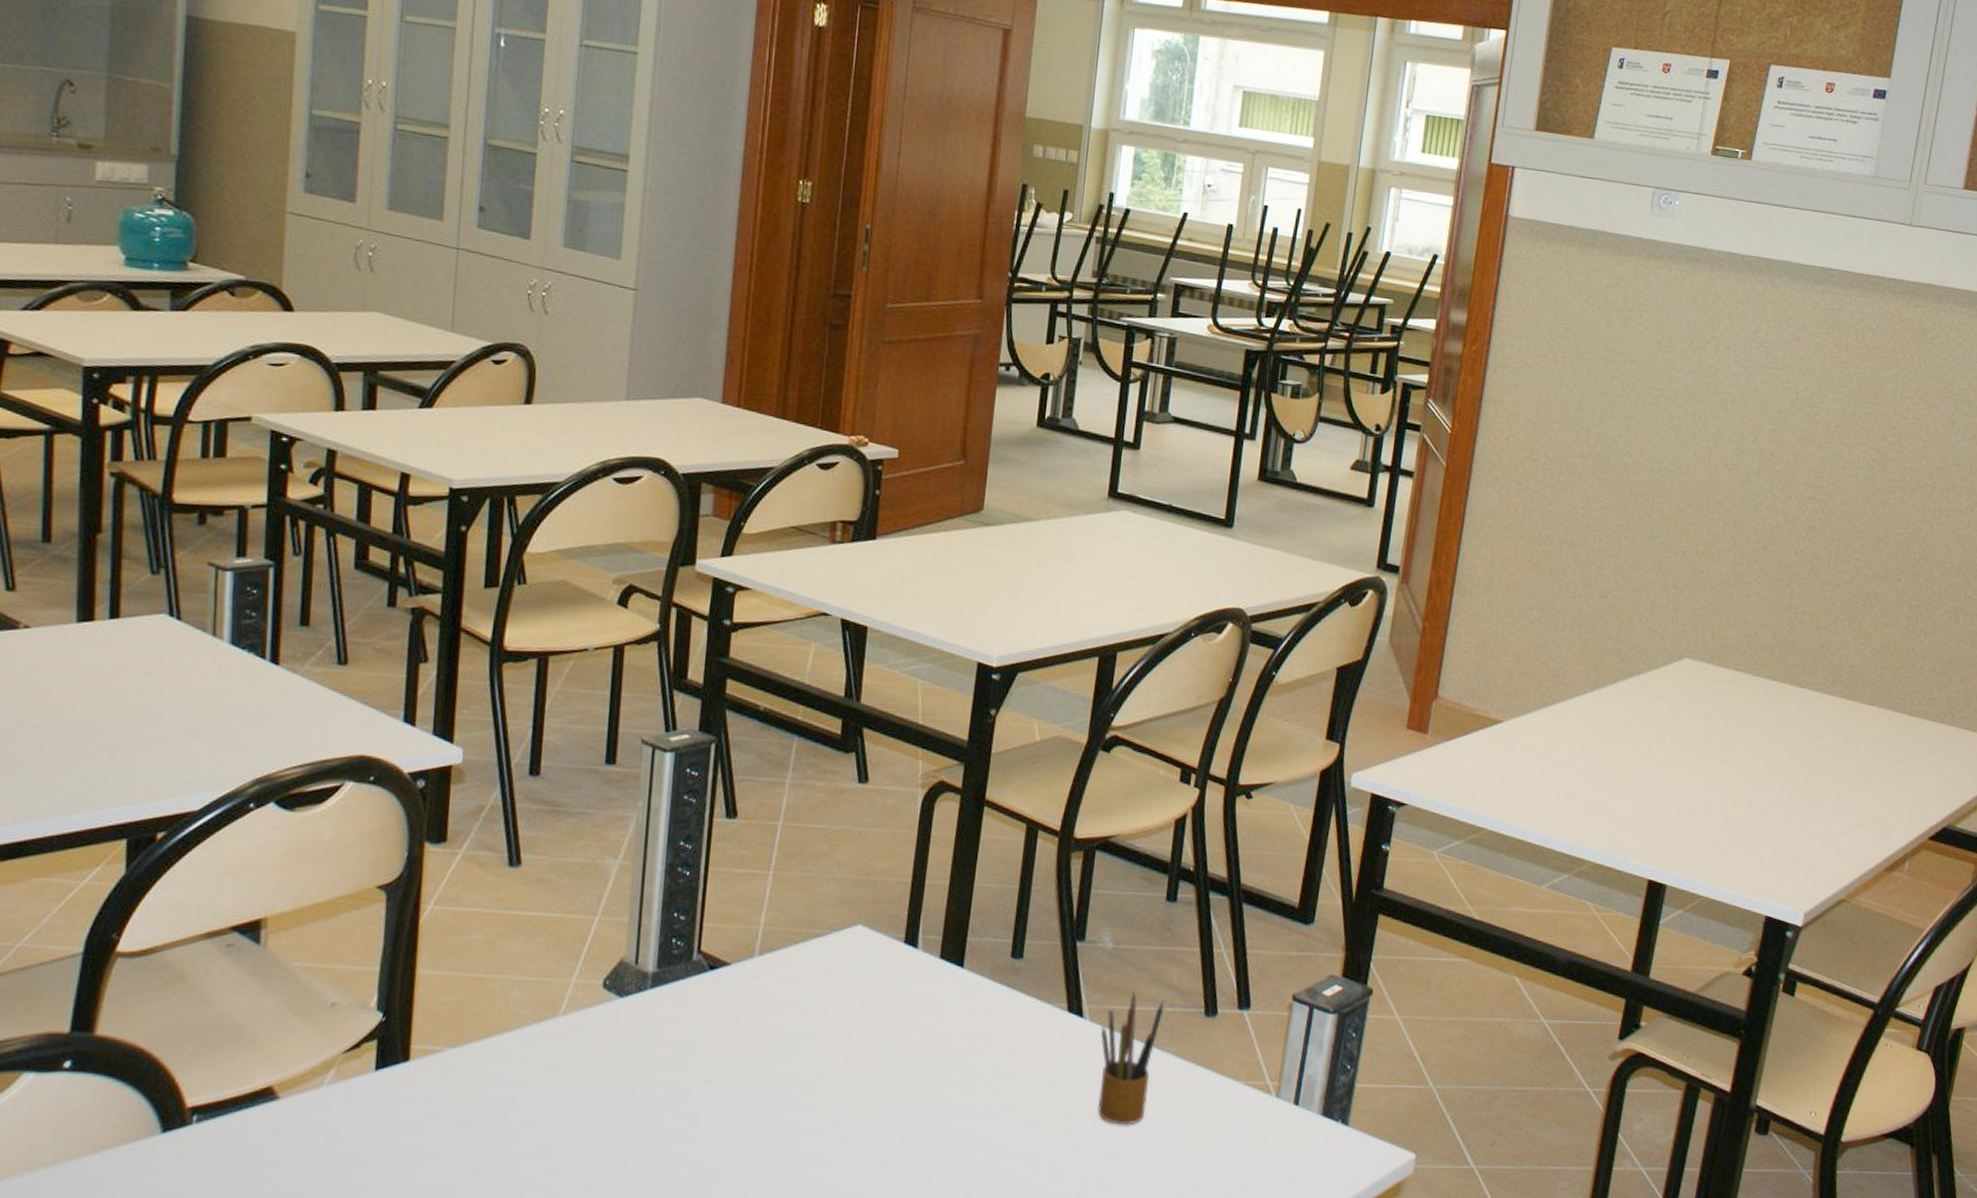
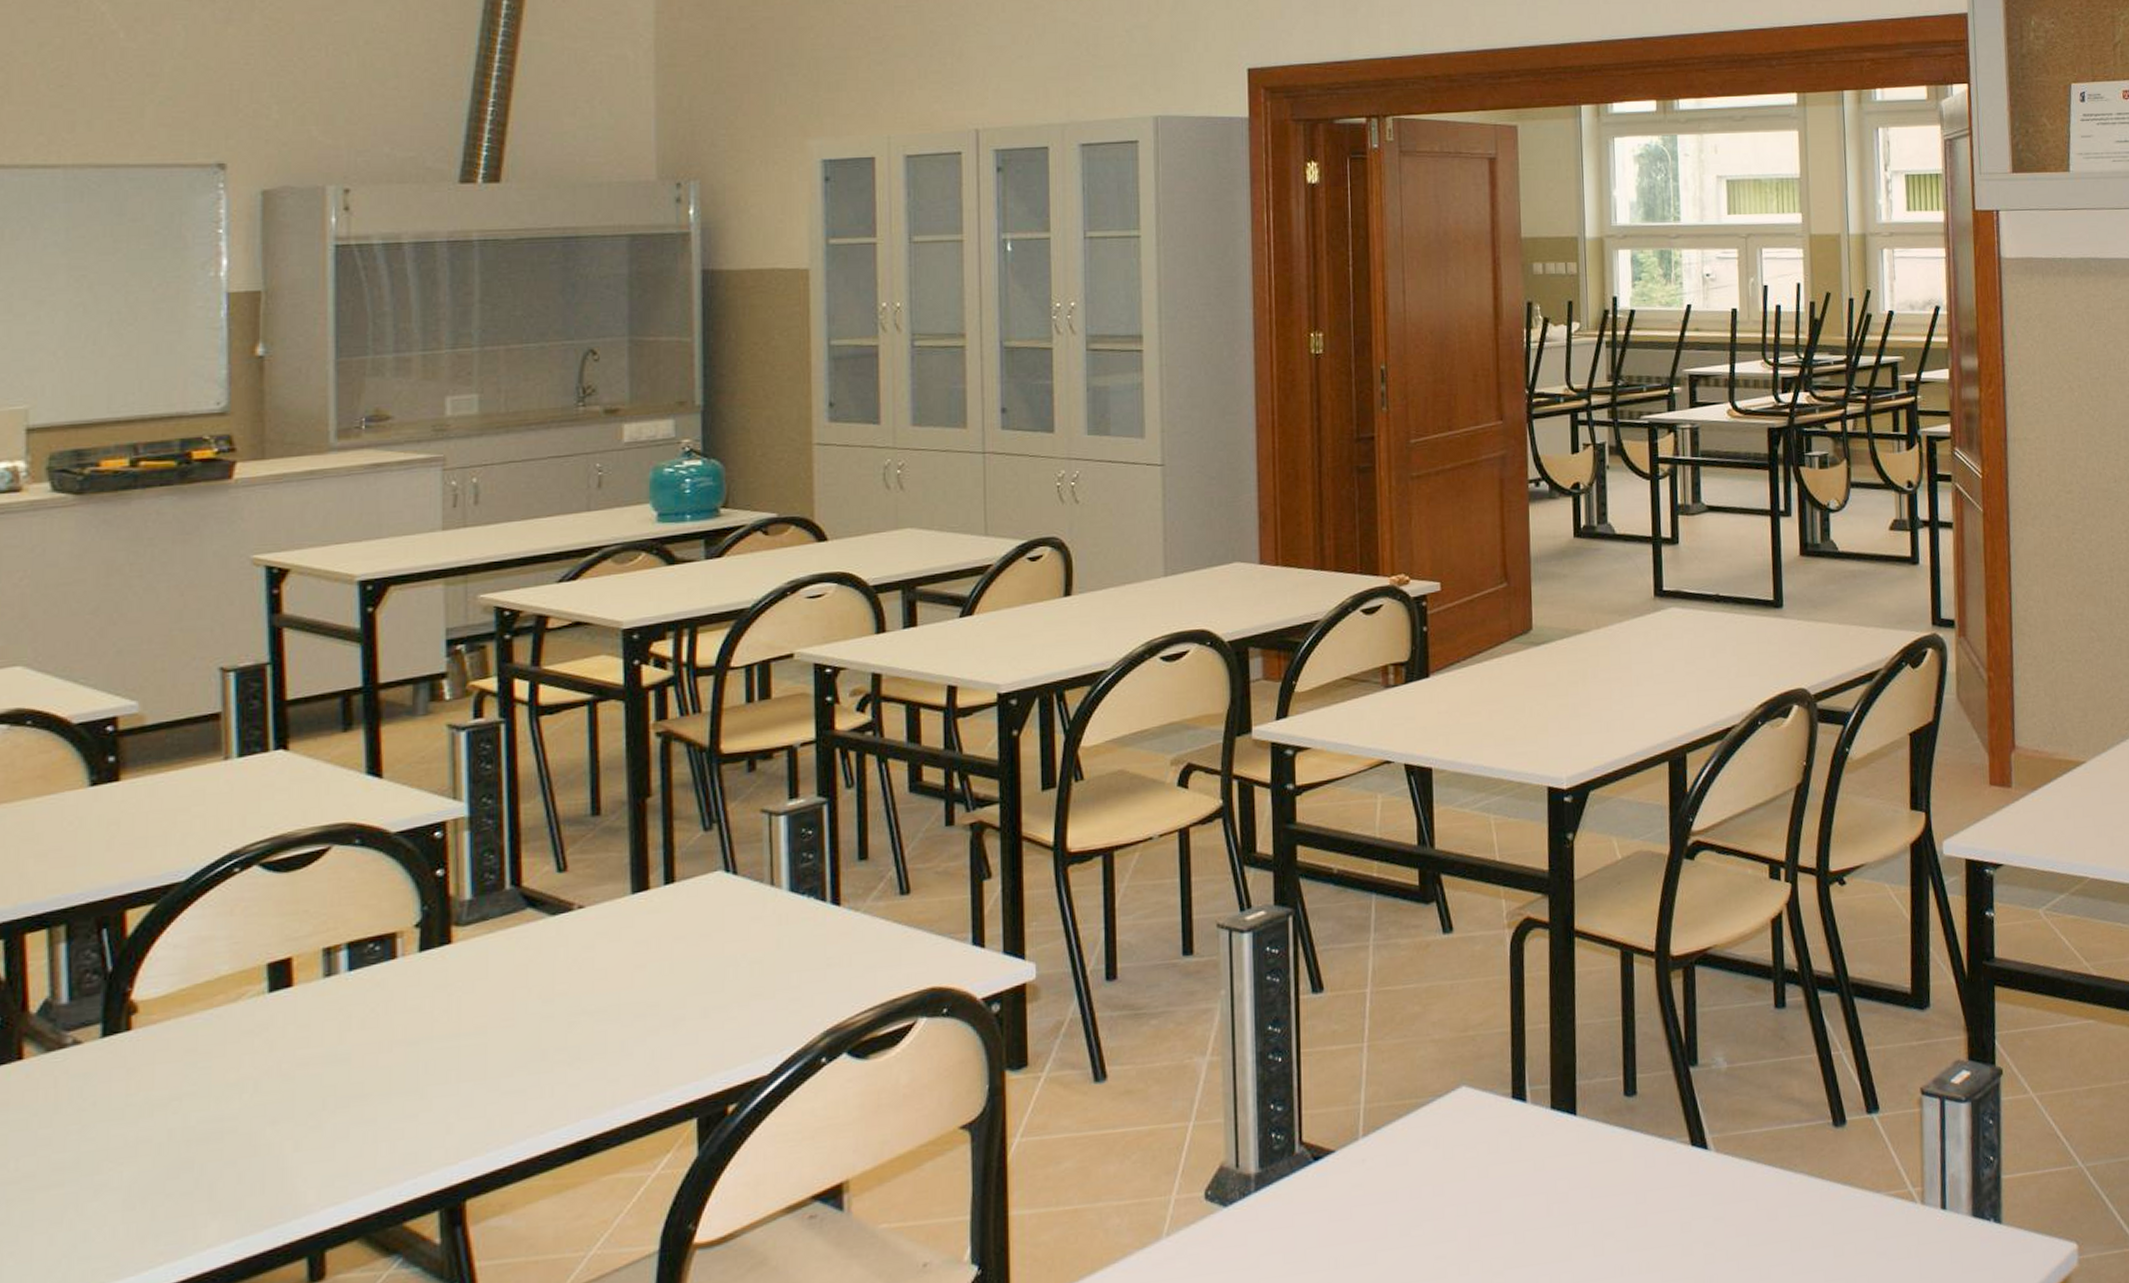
pencil box: present [1098,991,1165,1125] -> none [1728,1111,1791,1263]

